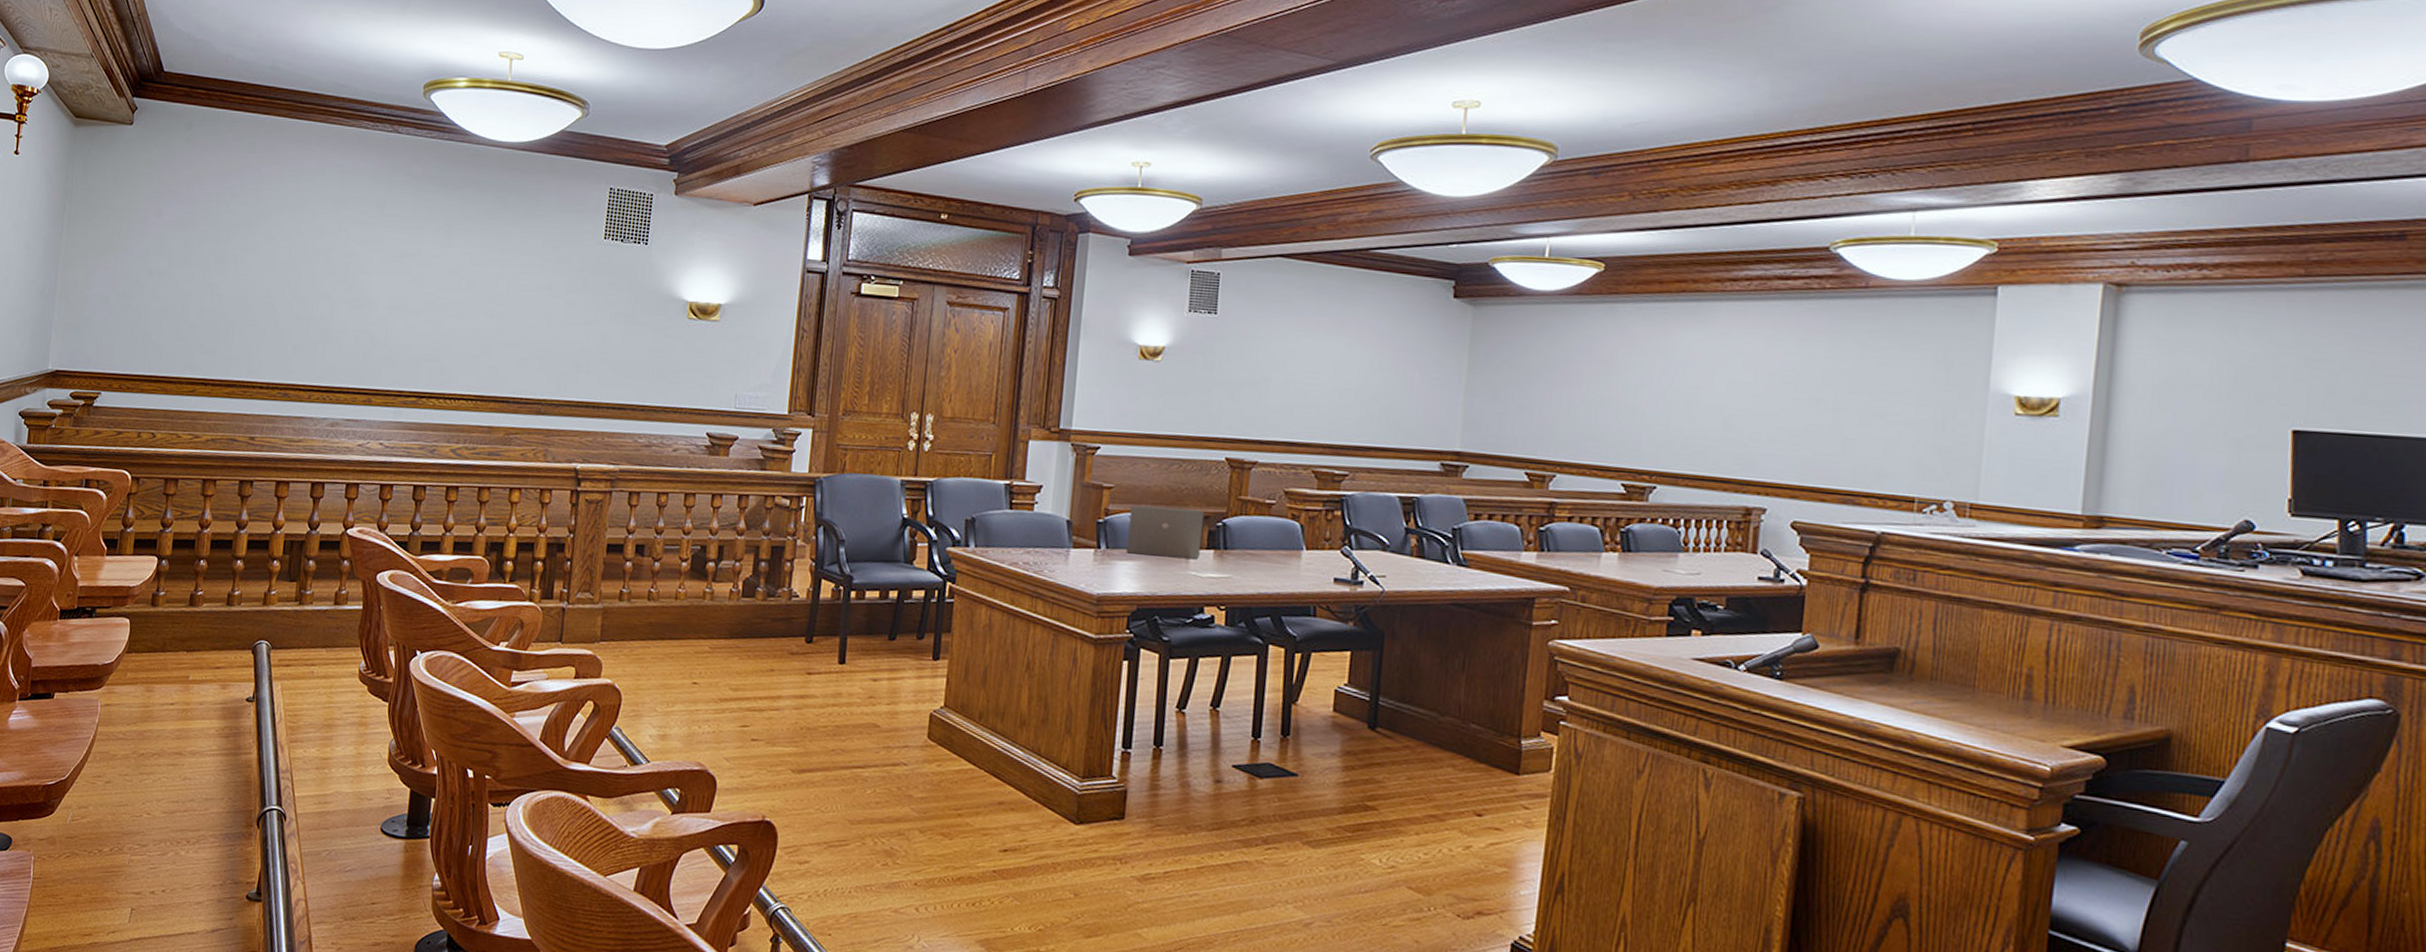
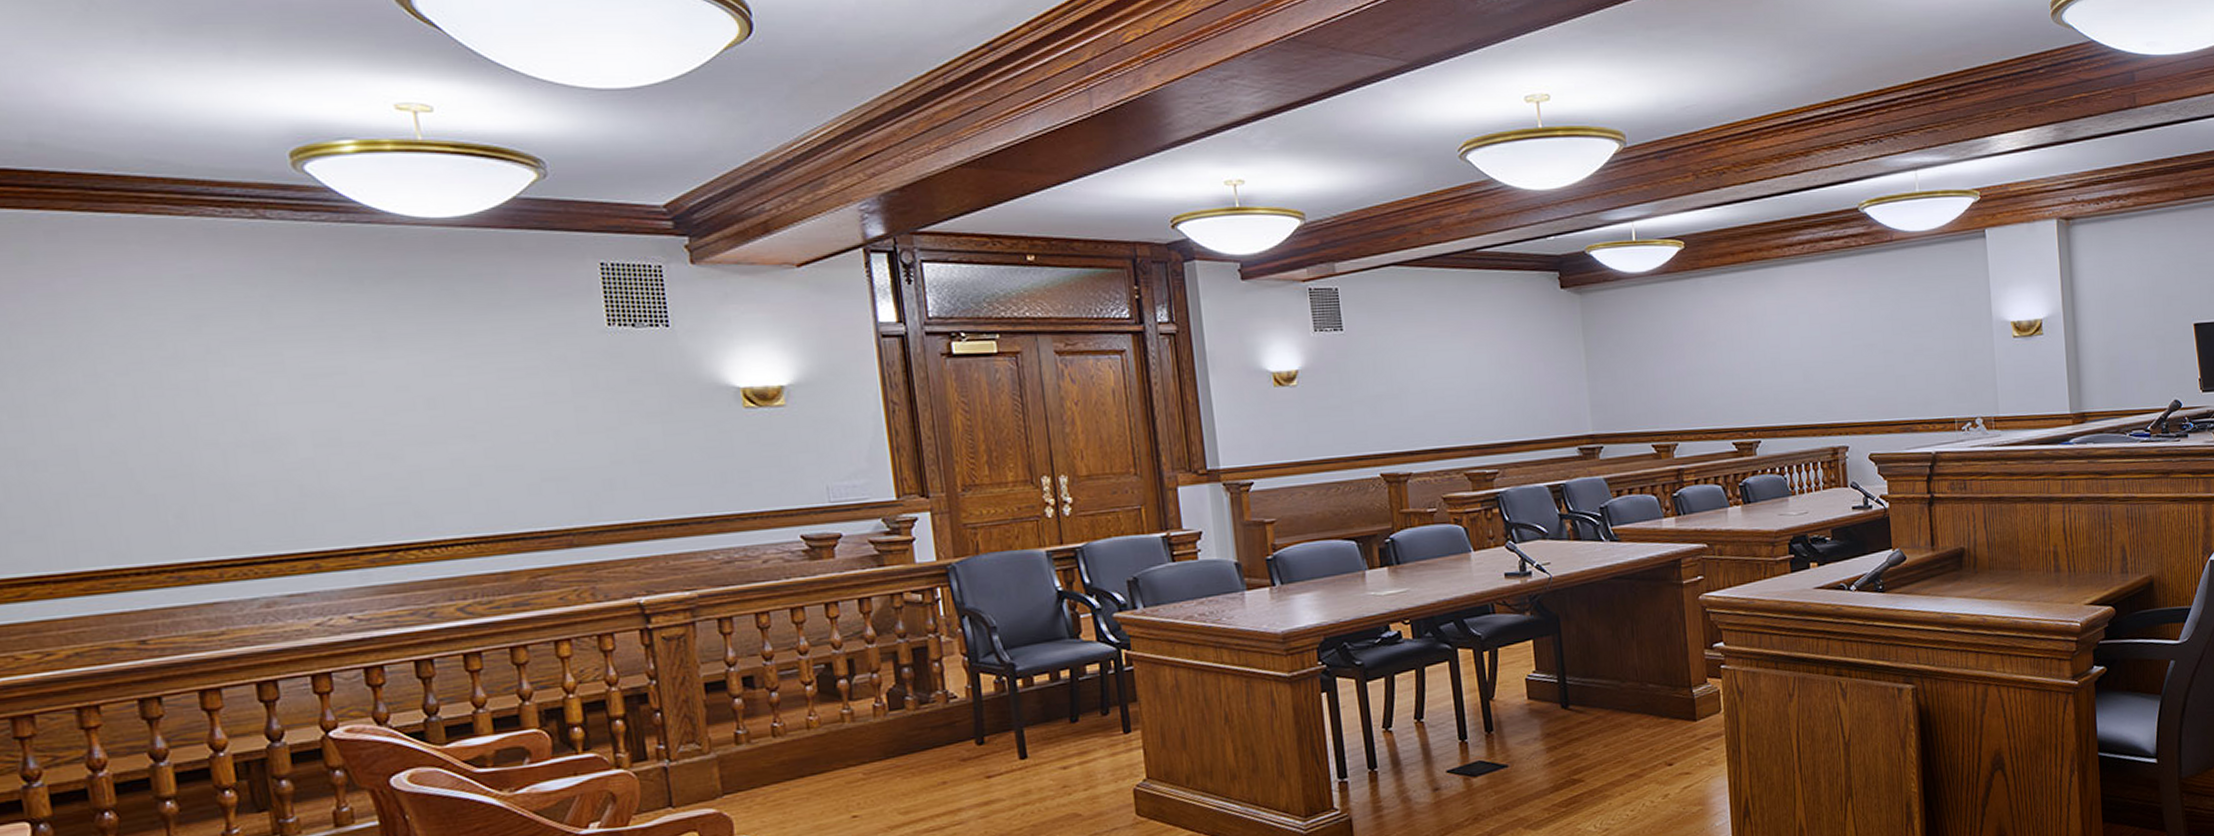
laptop: present [1126,505,1205,559] -> none [1297,529,1375,585]

